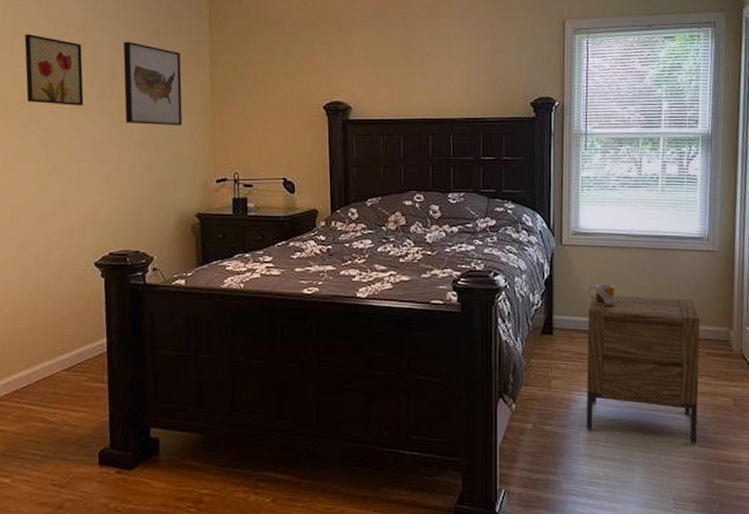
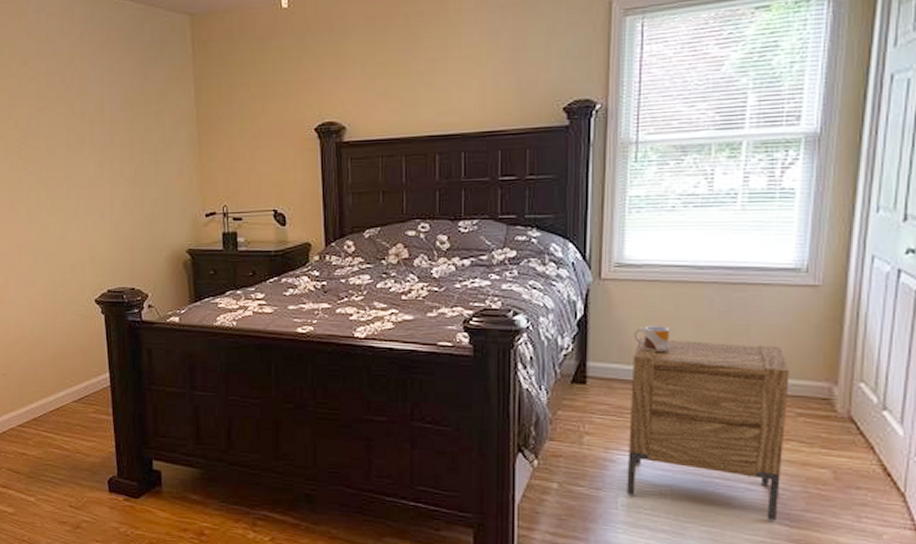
wall art: present [24,34,84,106] -> none [20,74,76,144]
wall art: present [123,41,183,126] -> none [109,73,170,159]

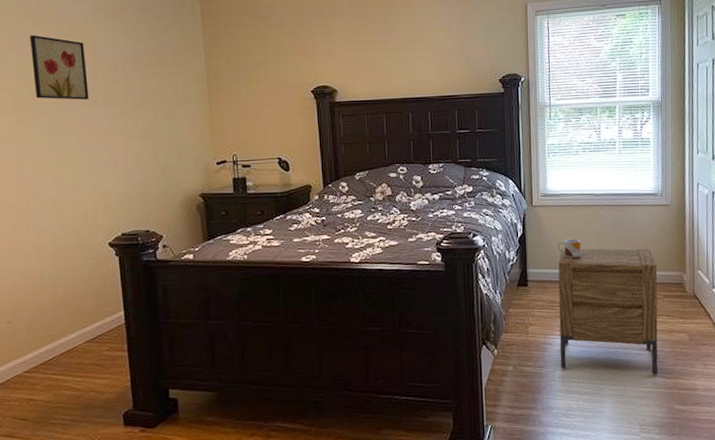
wall art: none [20,74,76,144] -> present [30,35,89,100]

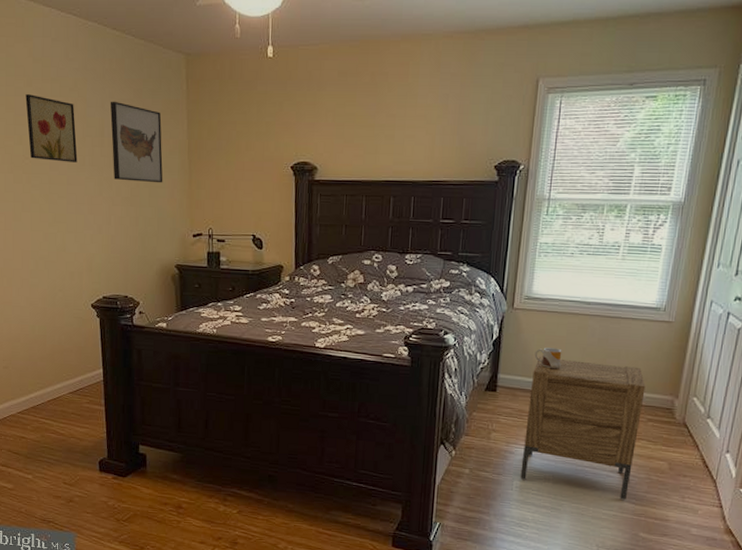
wall art: none [122,38,183,115] -> present [110,101,163,183]

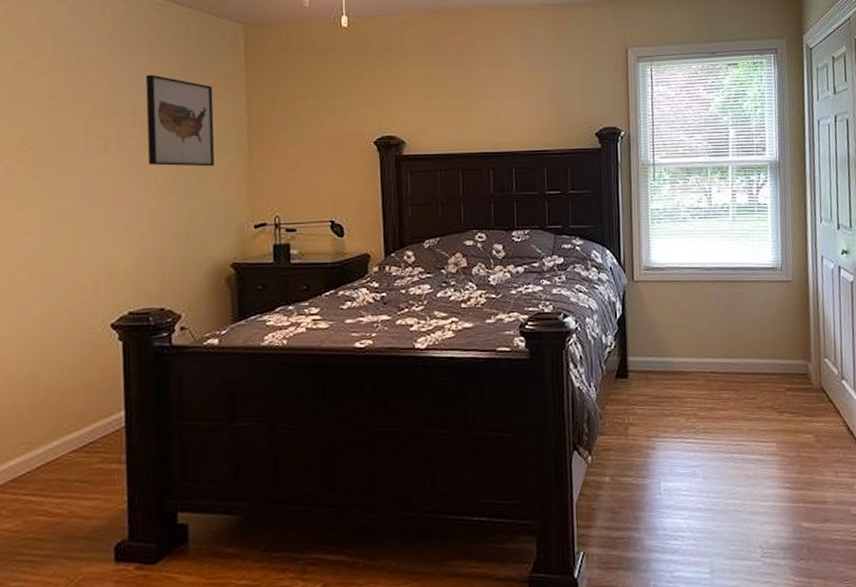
wall art: present [25,94,78,163] -> none [28,68,99,147]
nightstand: present [520,356,646,501] -> none [663,331,782,487]
mug: present [534,347,562,369] -> none [662,320,691,345]

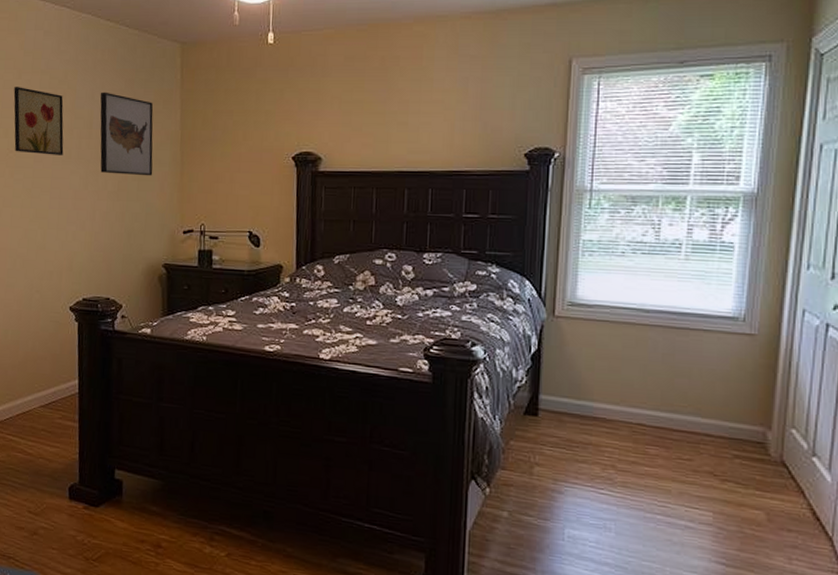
wall art: none [28,68,99,147] -> present [13,87,64,155]

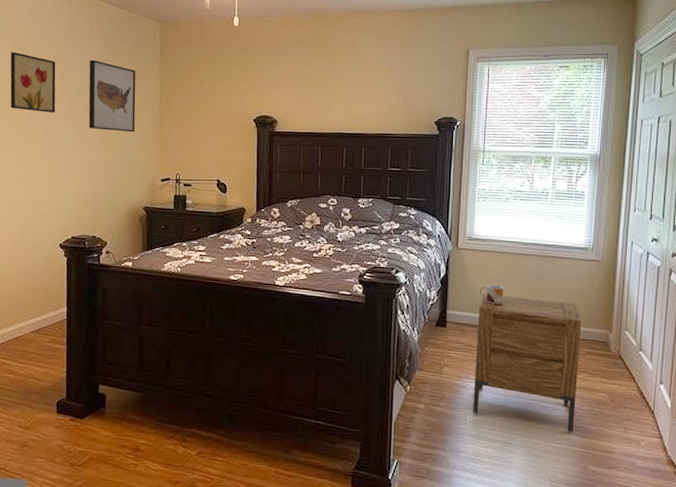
nightstand: none [573,374,727,561] -> present [473,293,582,434]
mug: none [583,363,618,390] -> present [479,285,504,305]

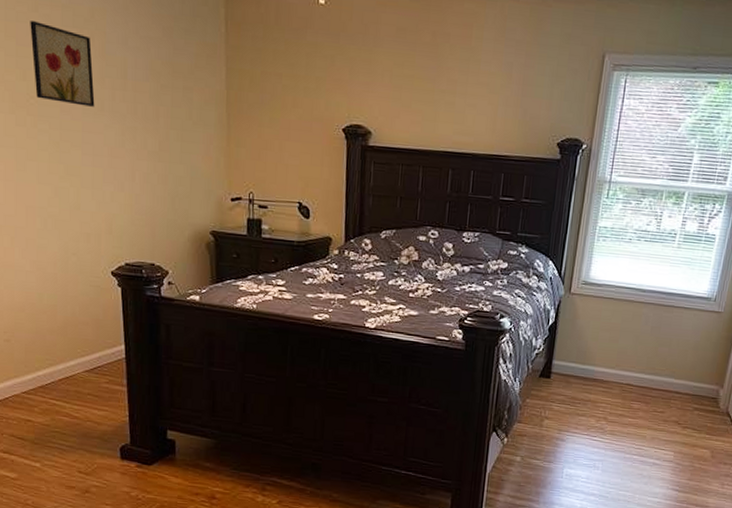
wall art: present [88,59,136,133] -> none [134,38,197,138]
nightstand: present [473,293,582,434] -> none [570,343,694,488]
mug: present [479,285,504,305] -> none [589,334,616,357]

